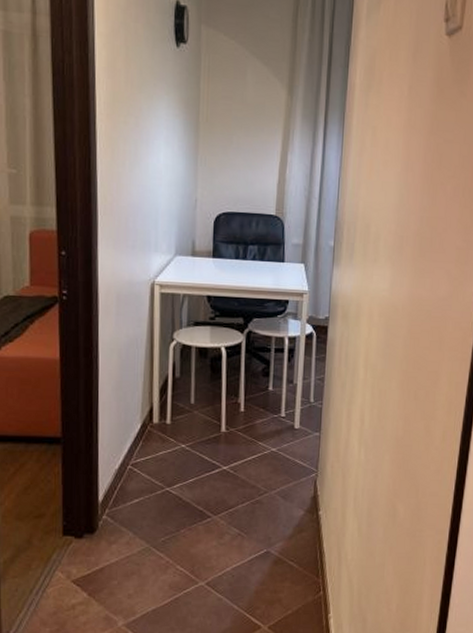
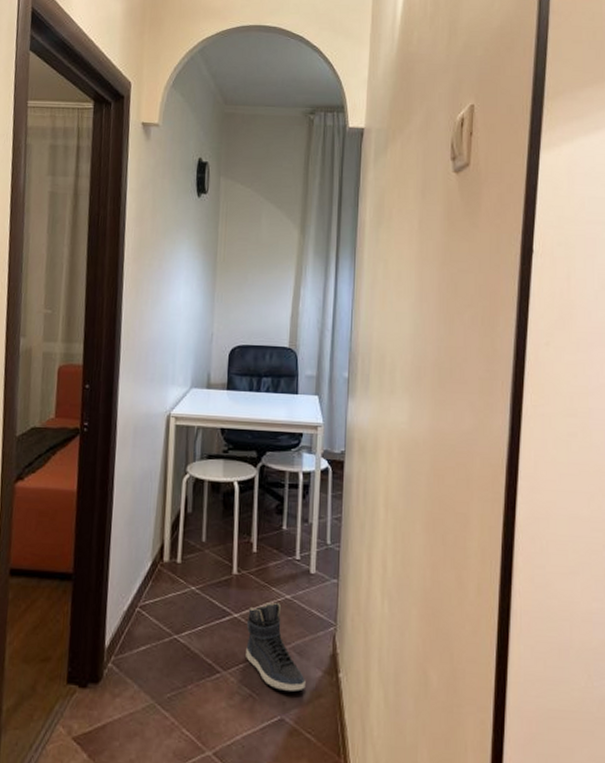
sneaker: none [234,455,289,530] -> present [246,603,306,693]

